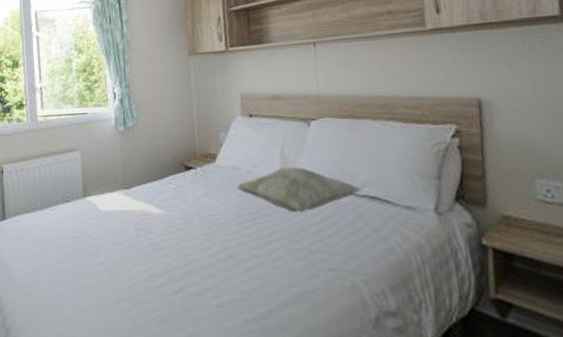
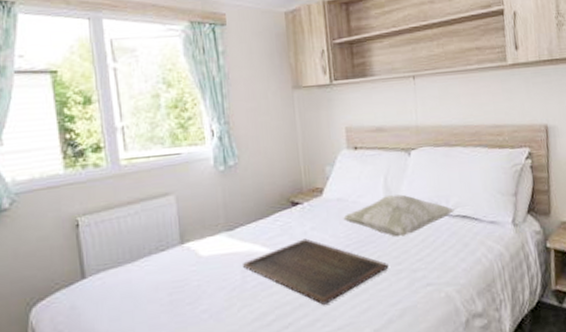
tray: none [137,204,285,275] -> present [243,238,389,305]

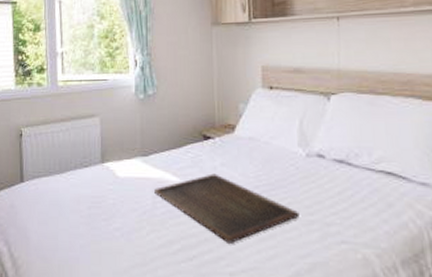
decorative pillow: present [343,194,455,237] -> none [254,140,378,186]

